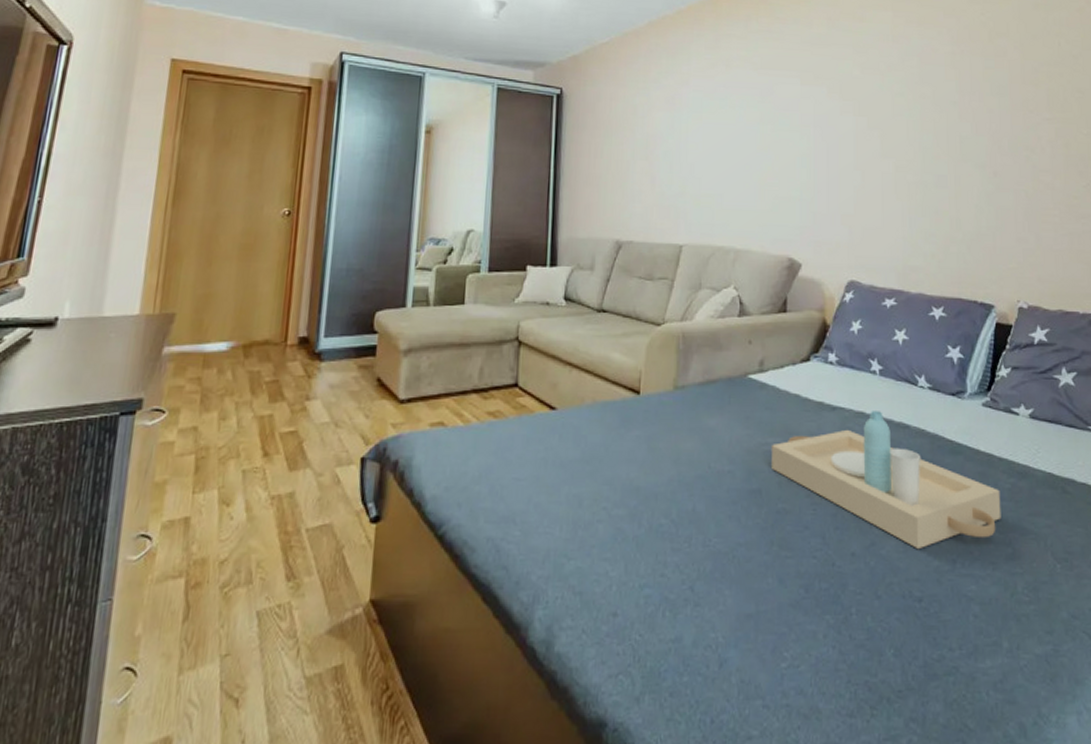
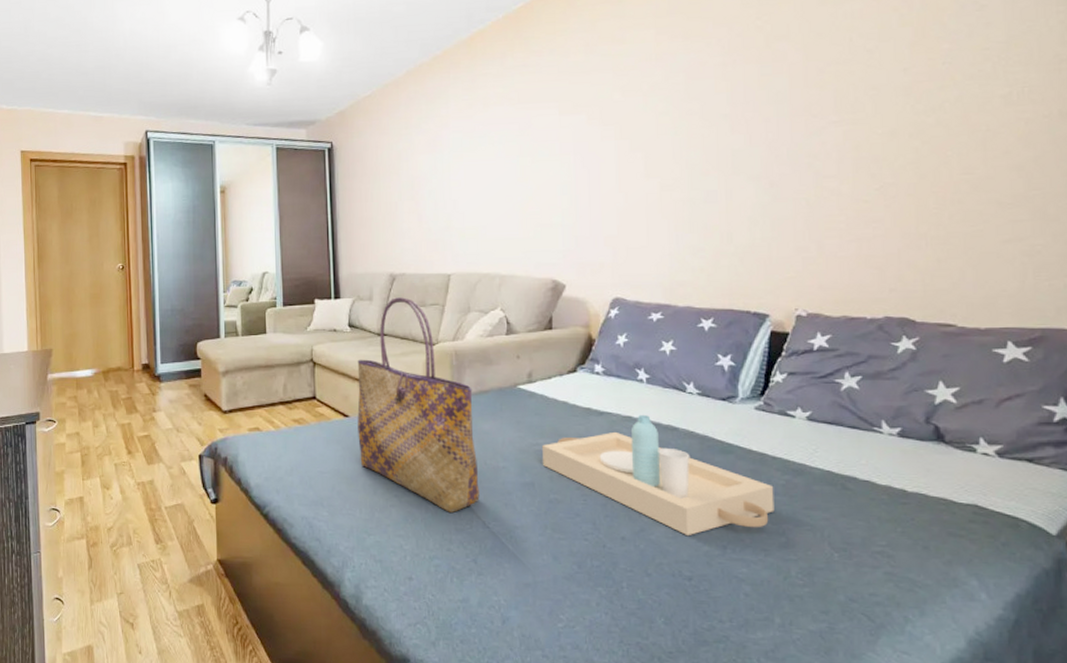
tote bag: none [565,268,702,528] -> present [357,297,480,512]

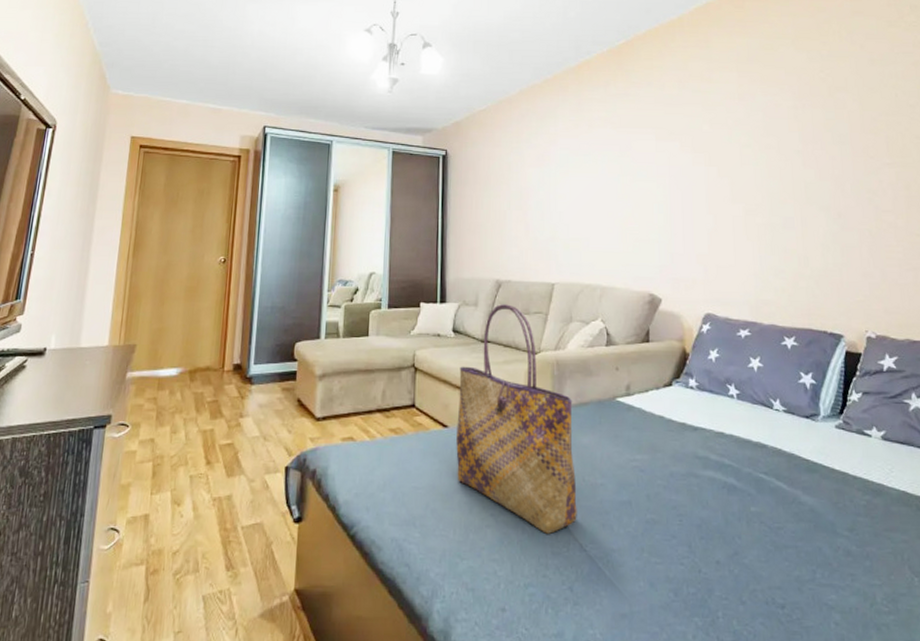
serving tray: present [541,415,775,537] -> none [638,431,858,560]

